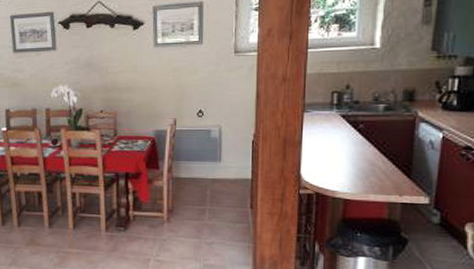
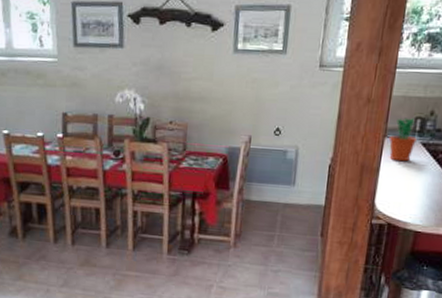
flower pot: none [308,93,335,134] -> present [388,118,417,162]

